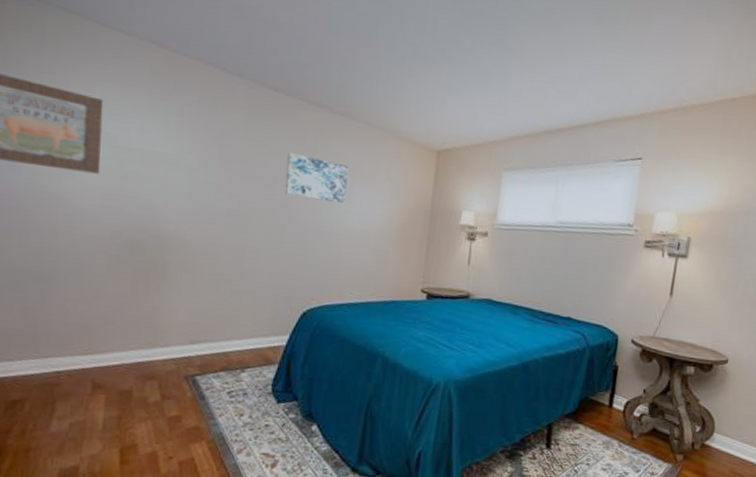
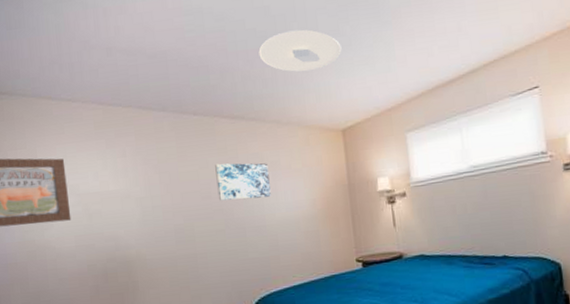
ceiling light: none [364,26,457,79] -> present [258,30,342,72]

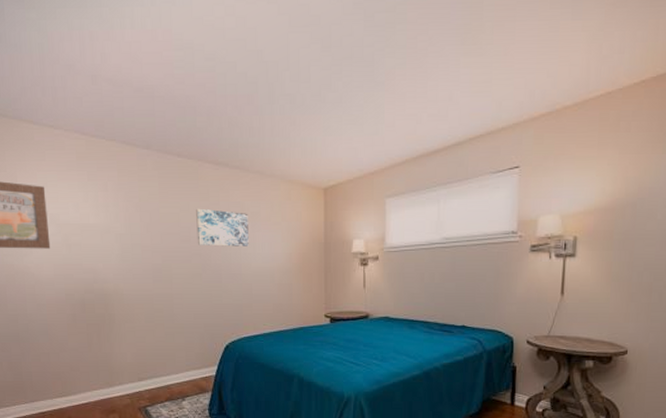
ceiling light: present [258,30,342,72] -> none [248,80,332,125]

